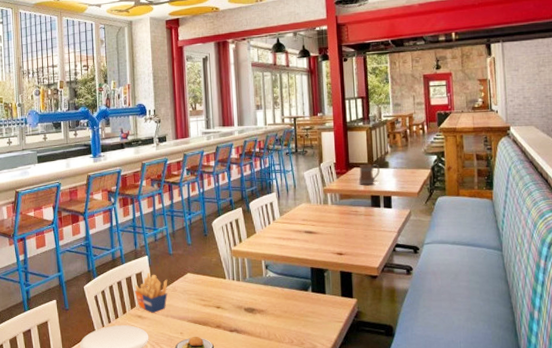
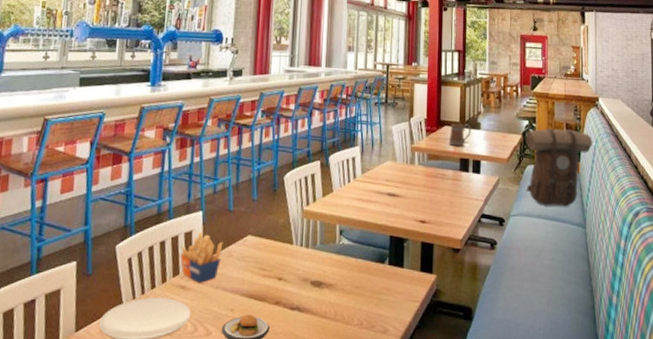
backpack: none [435,160,506,232] -> present [525,129,593,207]

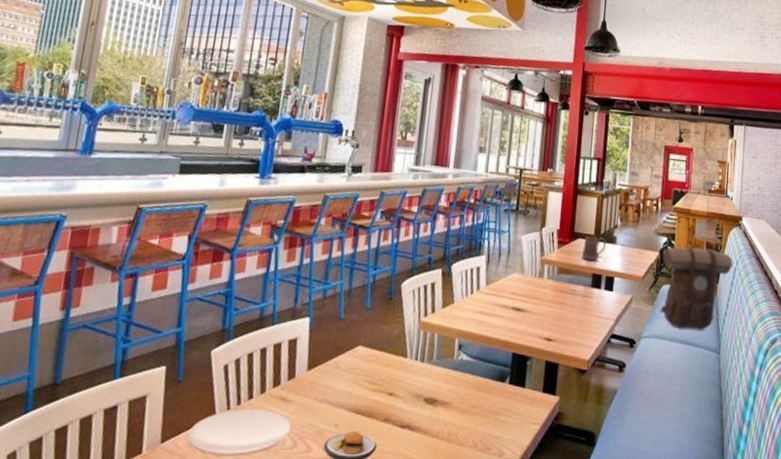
french fries: present [180,232,223,283] -> none [282,340,331,395]

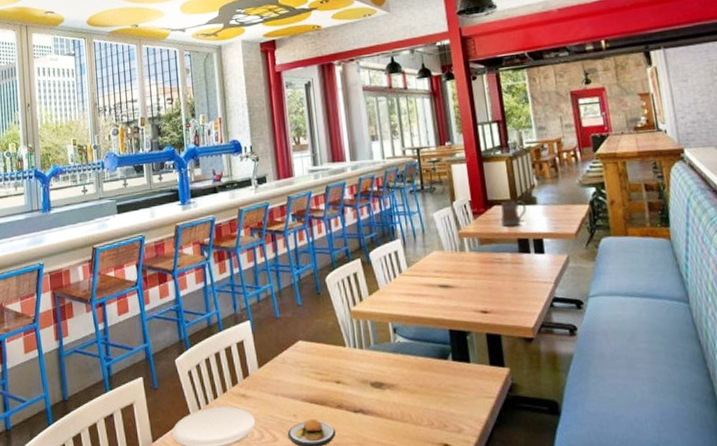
backpack: present [659,247,733,330] -> none [595,191,684,281]

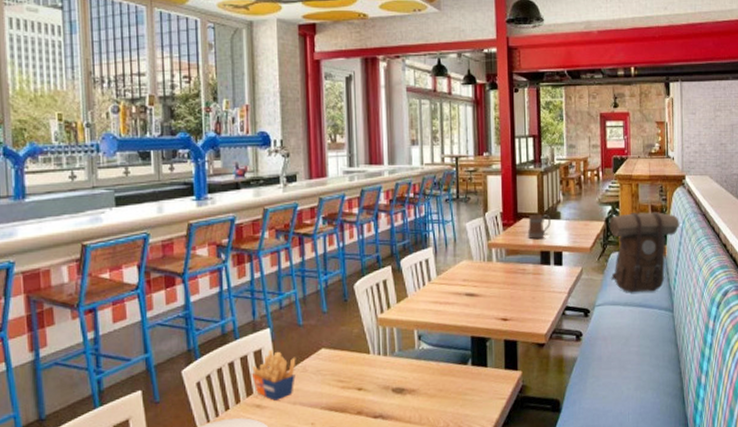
french fries: none [235,341,276,391] -> present [251,350,296,401]
backpack: none [595,191,684,281] -> present [609,212,680,292]

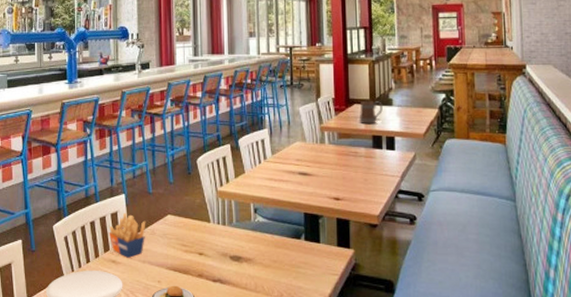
backpack: present [609,212,680,292] -> none [443,101,521,180]

